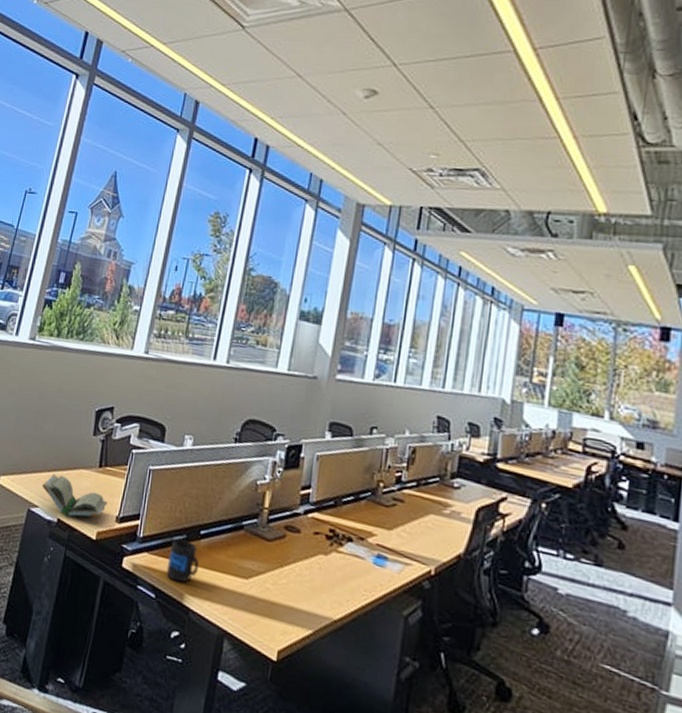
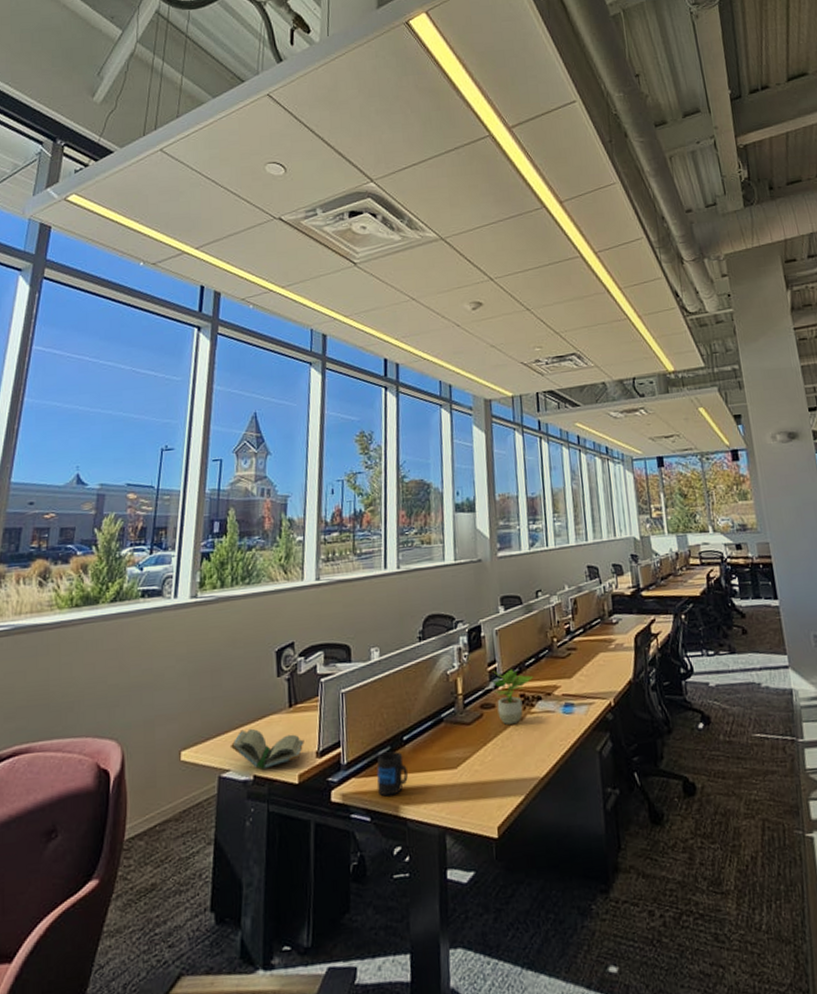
potted plant: none [301,496,349,557] -> present [492,669,534,725]

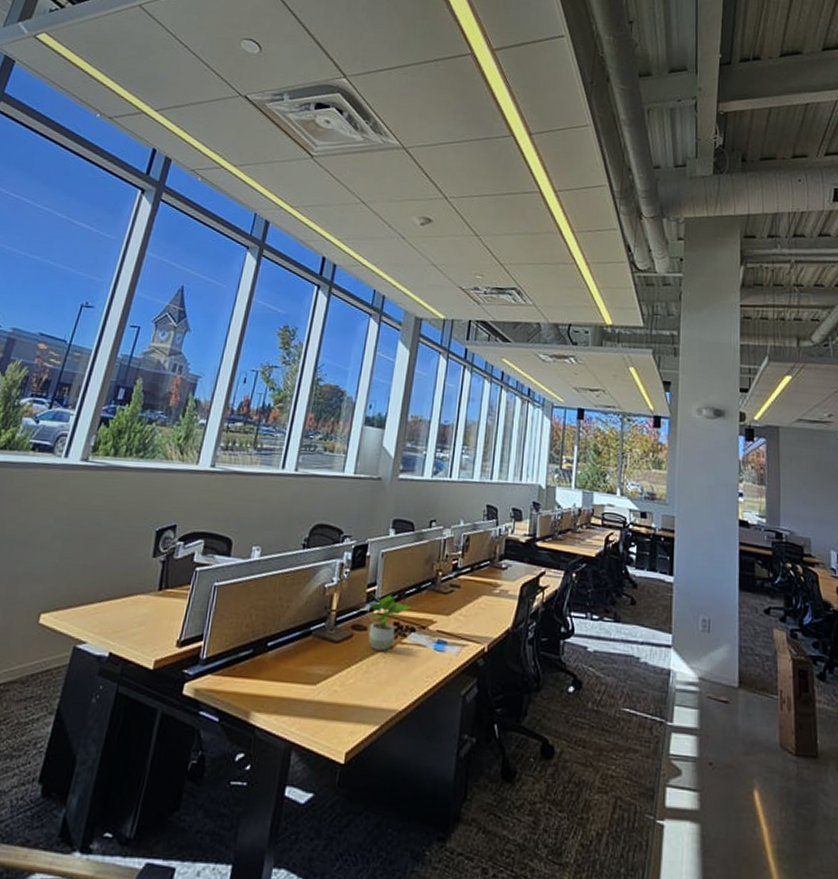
book: present [229,728,304,770] -> none [91,603,168,648]
mug: present [376,751,409,797] -> none [231,654,267,700]

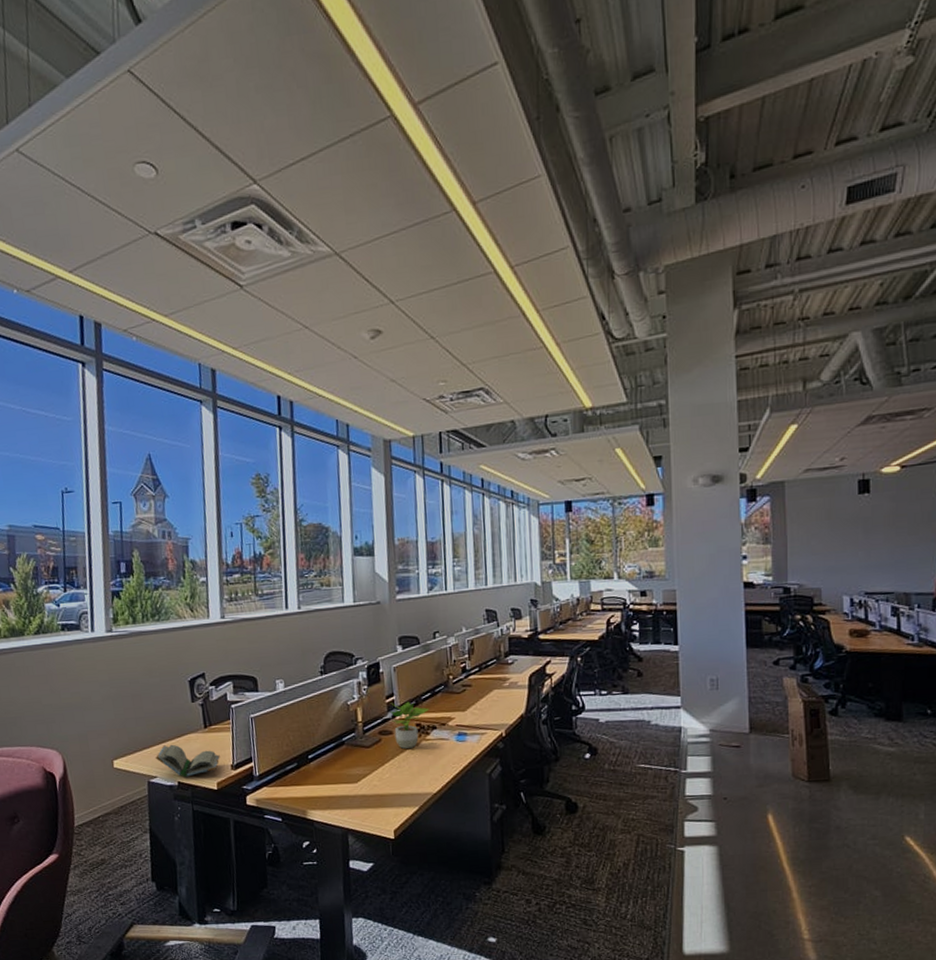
book: none [91,603,168,648] -> present [155,744,220,777]

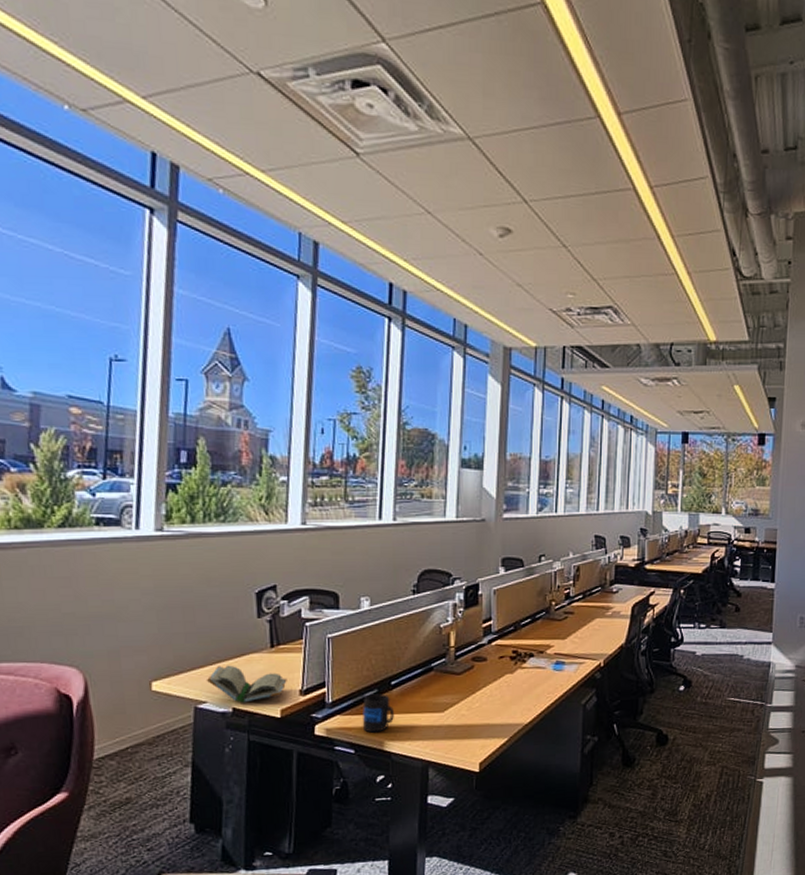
mug: none [285,767,314,803] -> present [362,694,395,733]
potted plant: present [390,701,430,749] -> none [486,627,528,677]

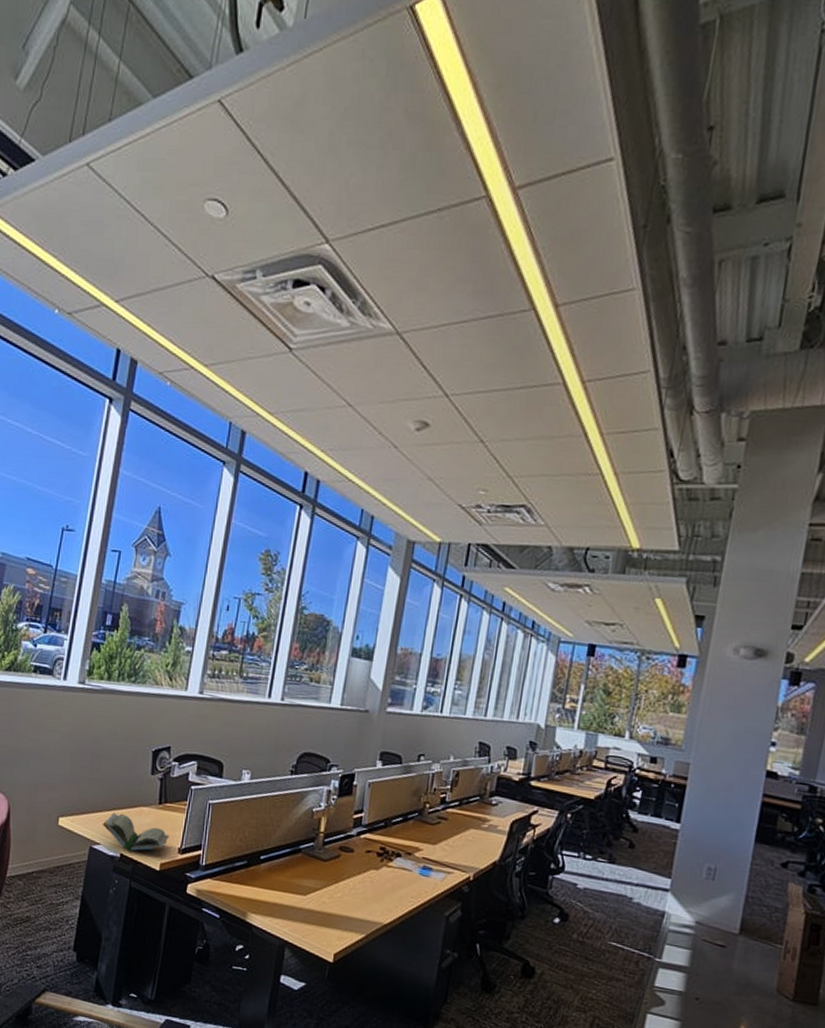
mug: present [362,694,395,733] -> none [229,864,261,903]

